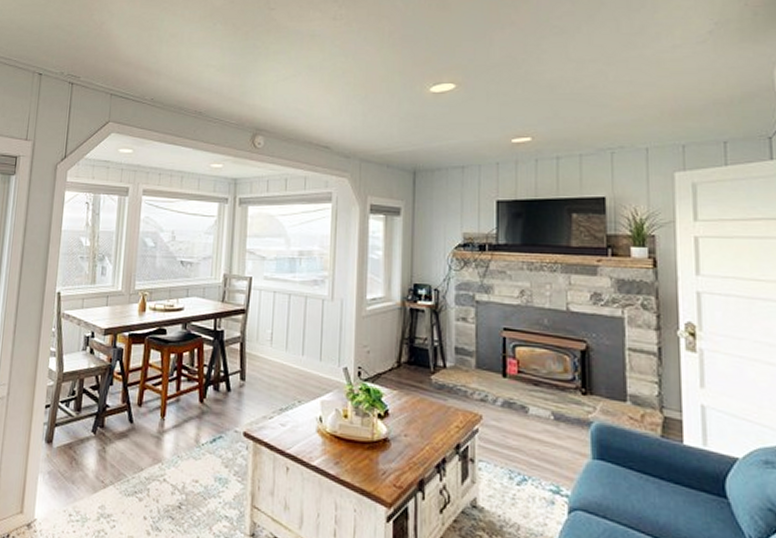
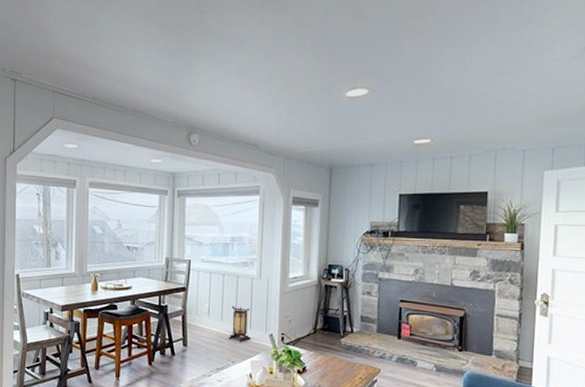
lantern: none [294,332,321,377] -> present [228,306,251,342]

